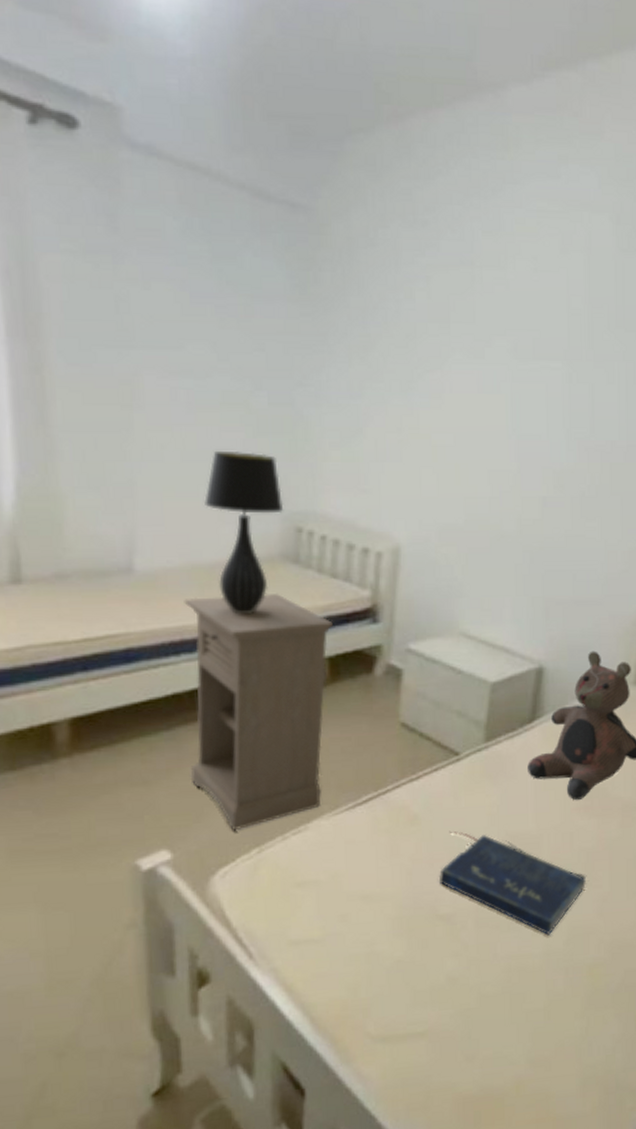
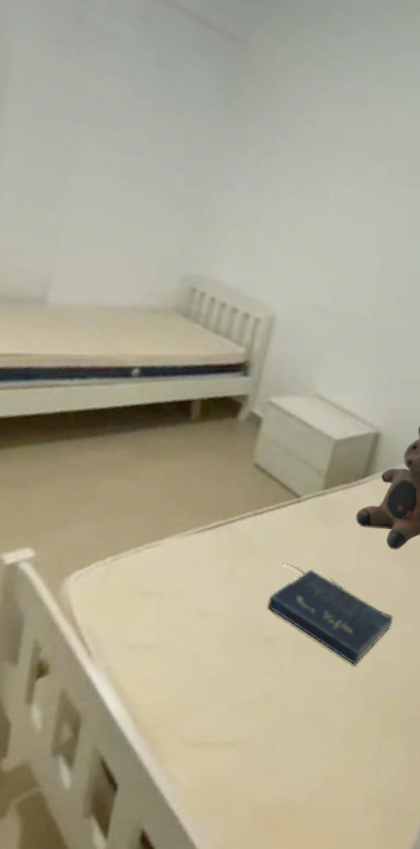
nightstand: present [184,592,333,831] -> none [63,332,210,539]
table lamp: present [203,450,284,615] -> none [116,215,185,354]

